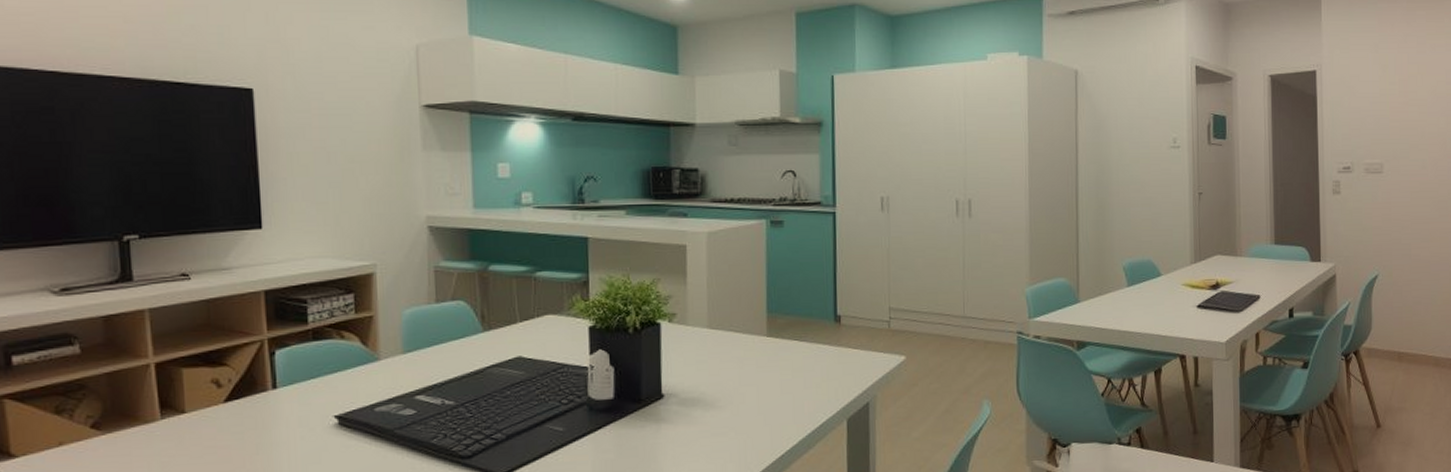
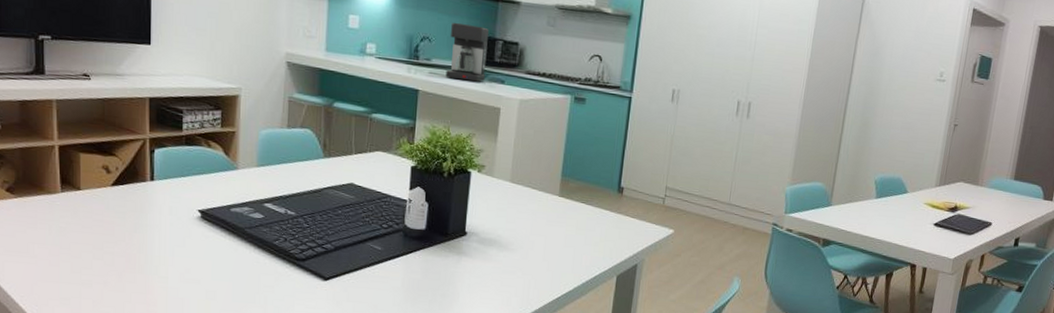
coffee maker: none [618,155,664,221] -> present [445,22,489,83]

